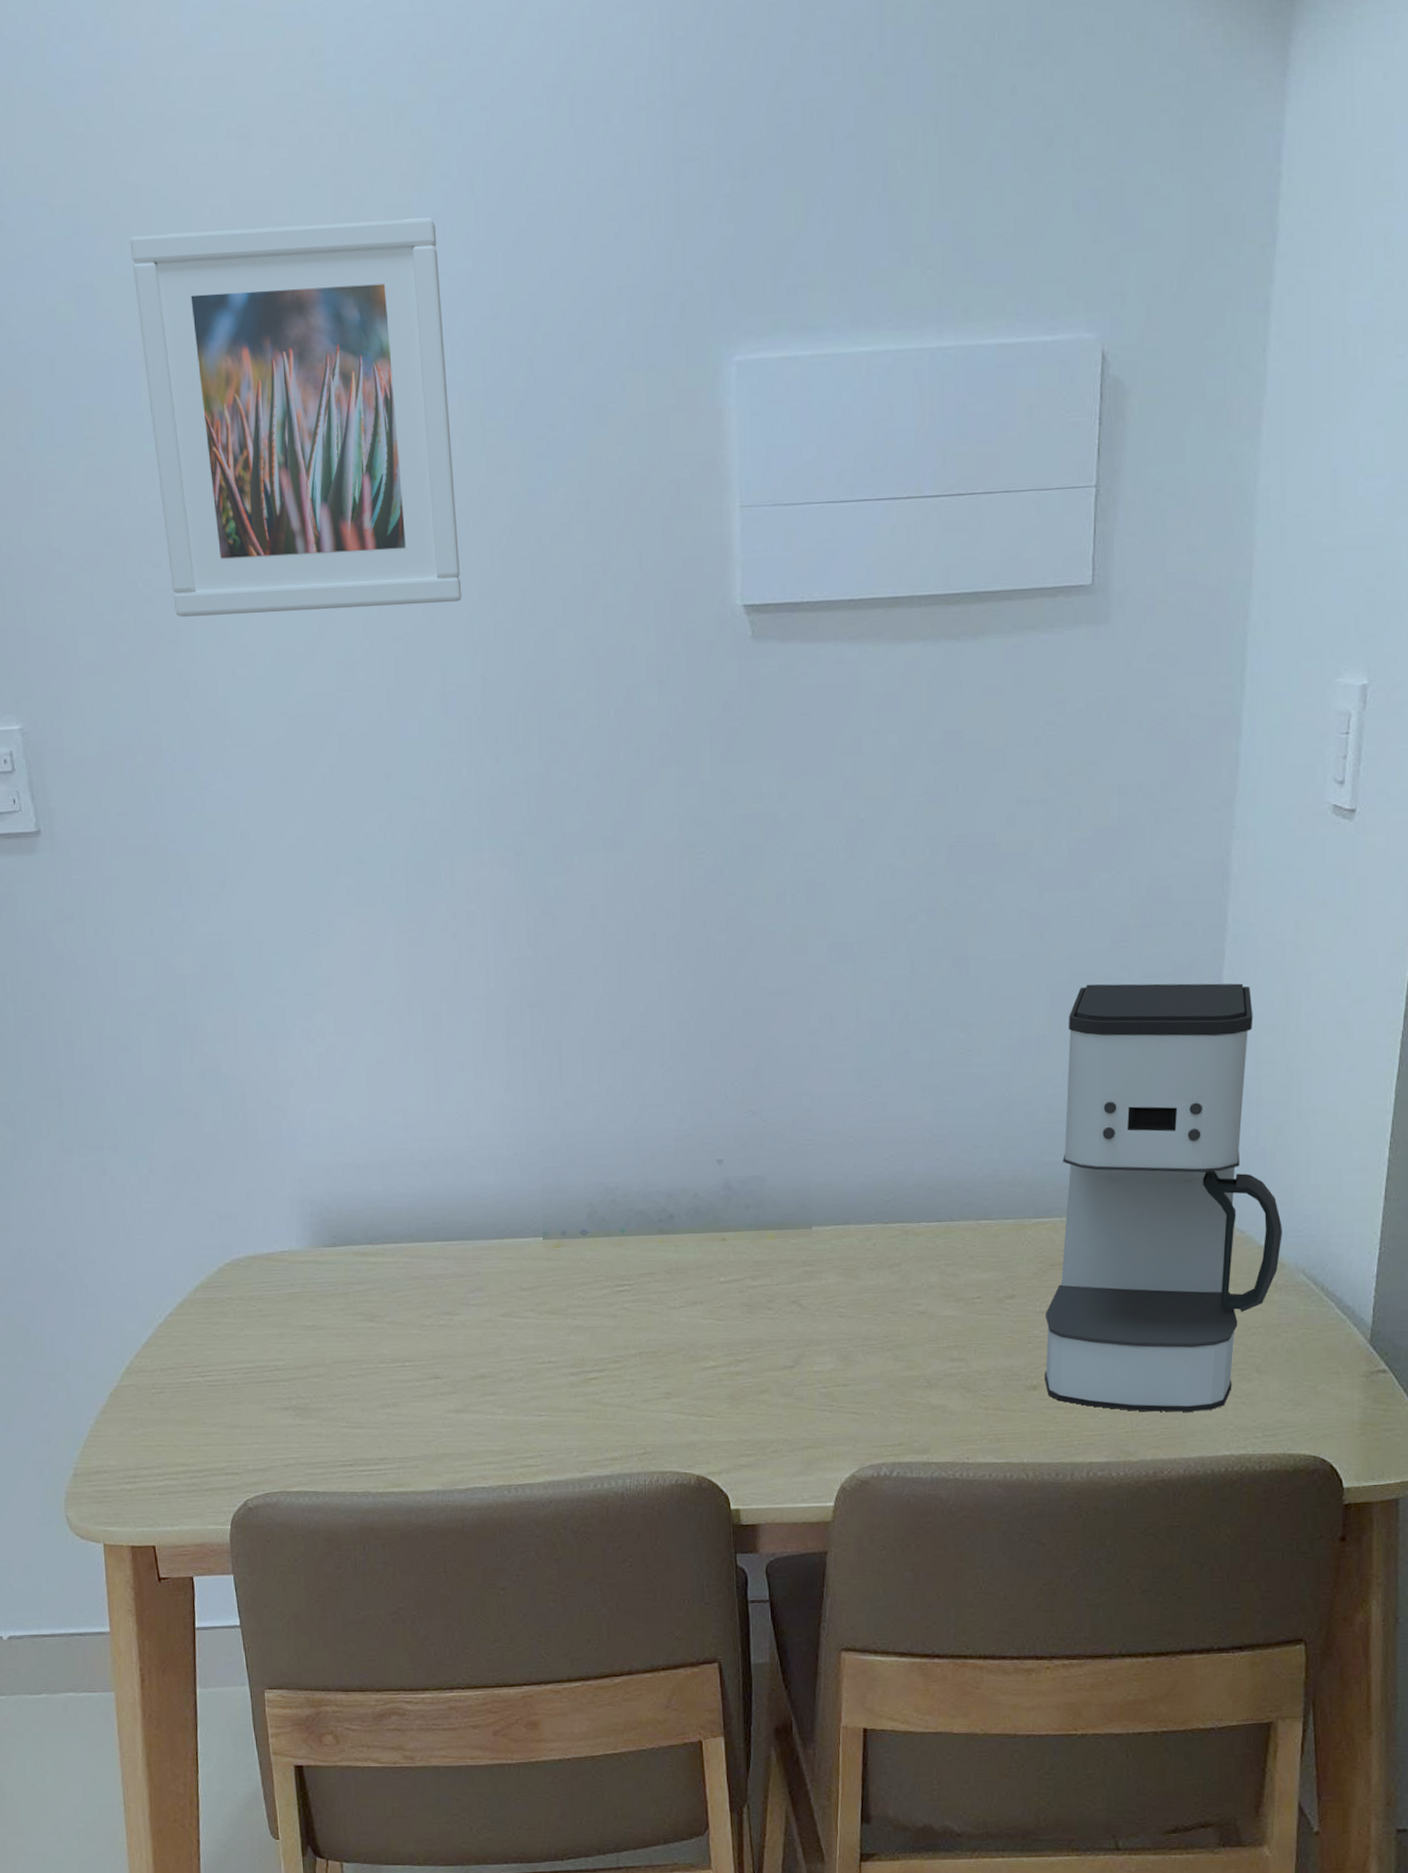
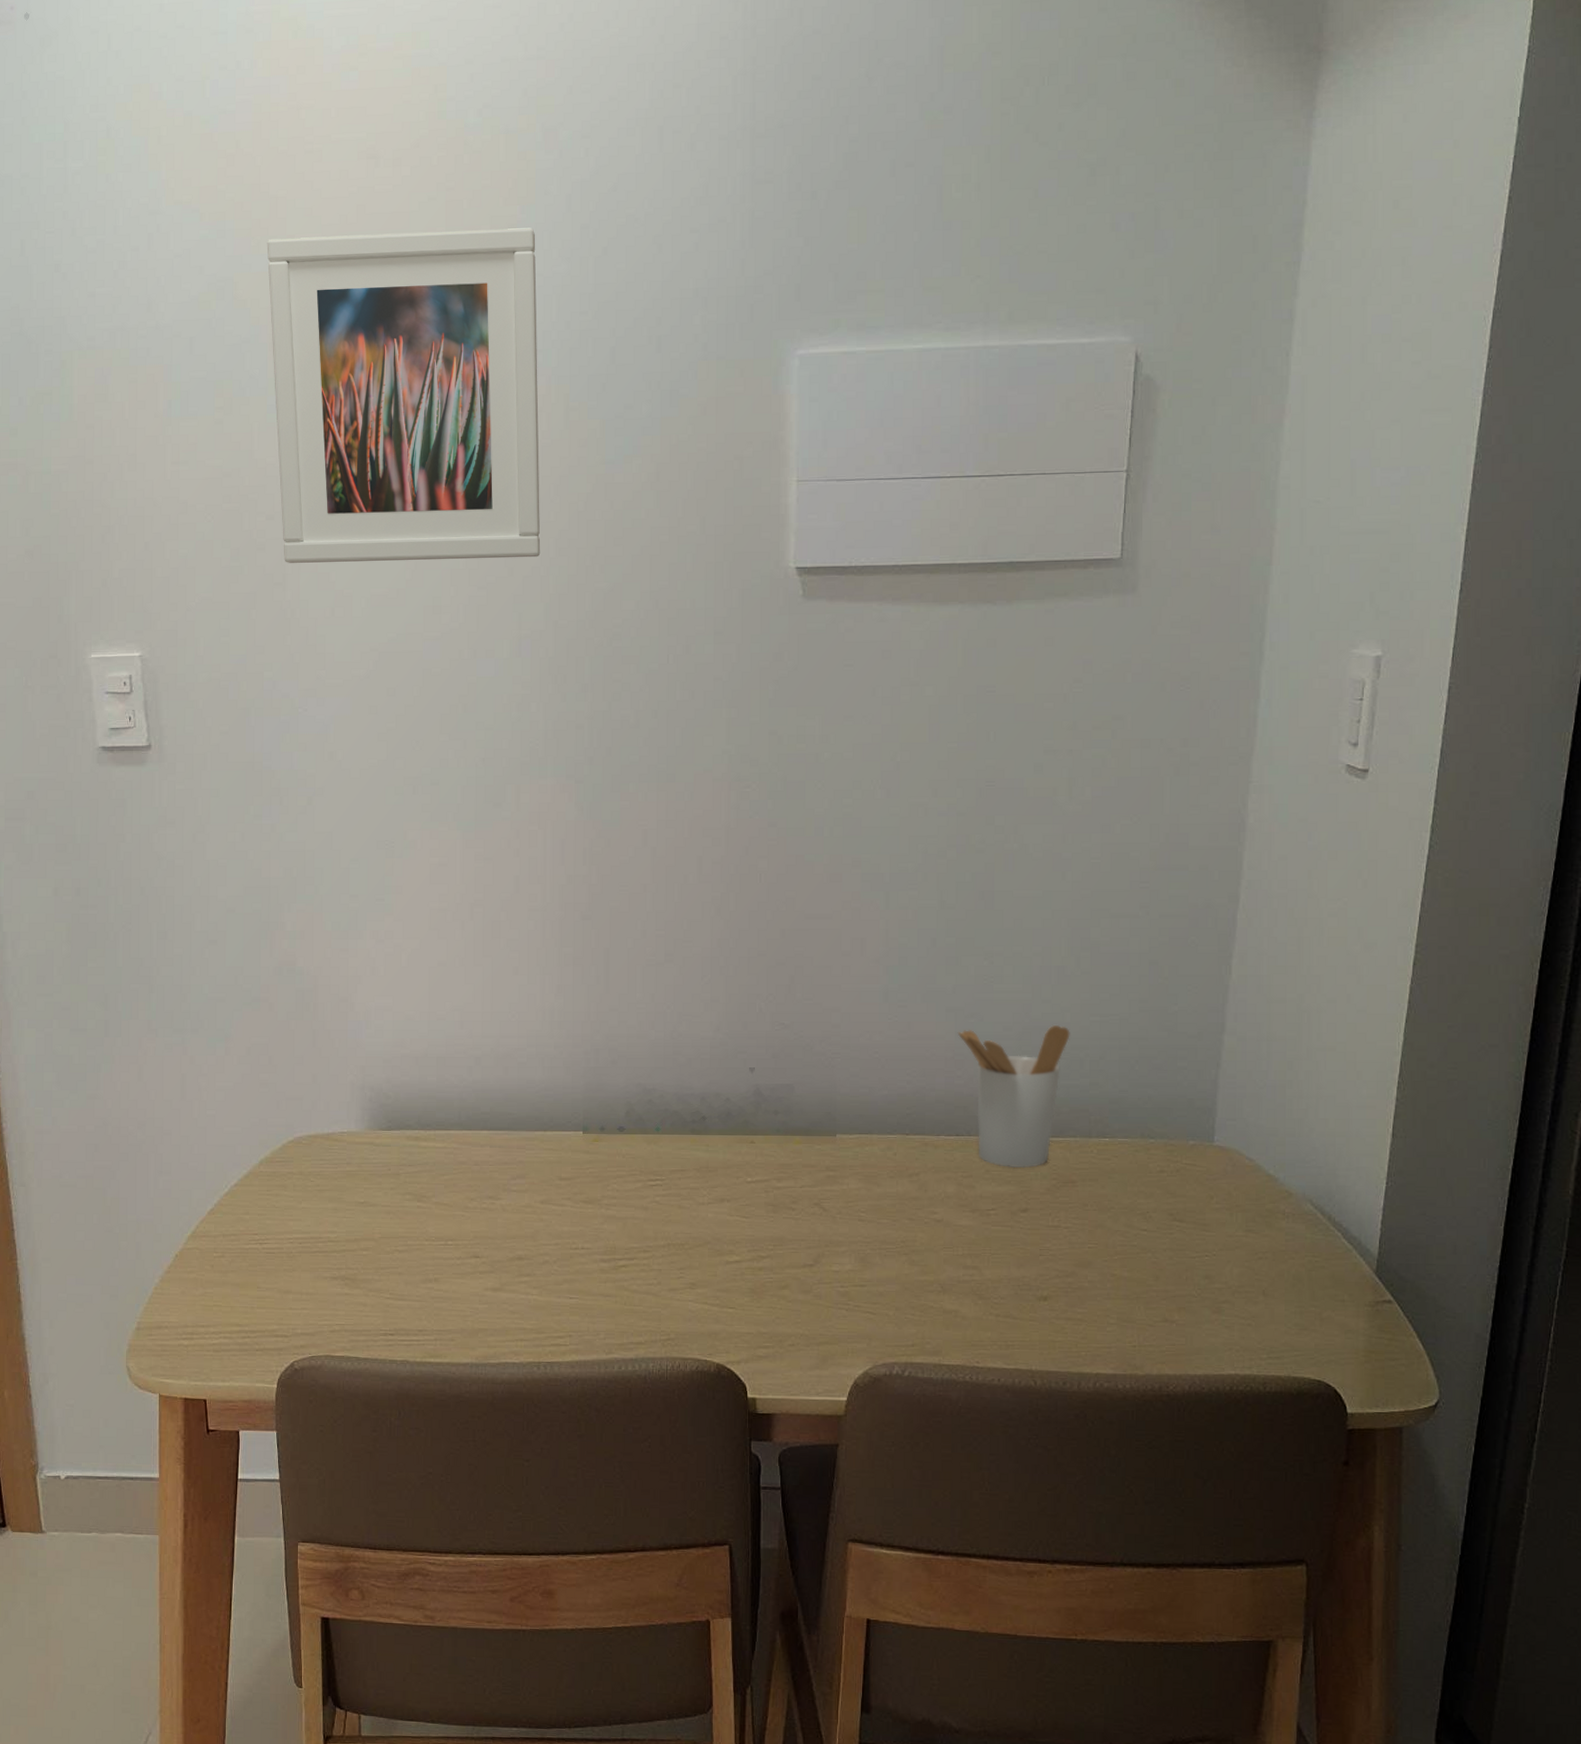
utensil holder: none [935,1099,1053,1253] -> present [957,1025,1070,1169]
coffee maker: present [1044,983,1282,1412] -> none [1055,921,1291,1330]

